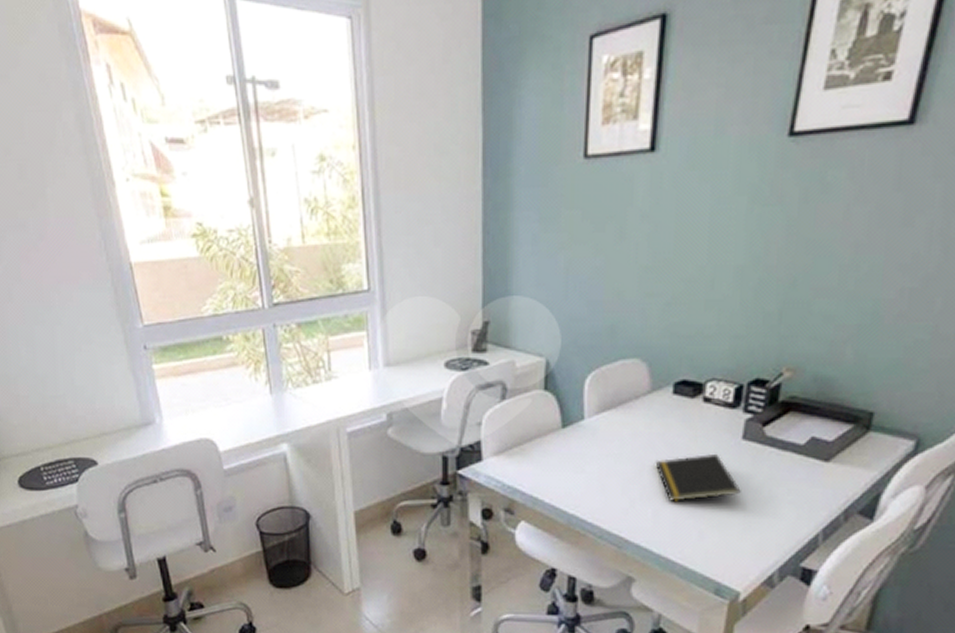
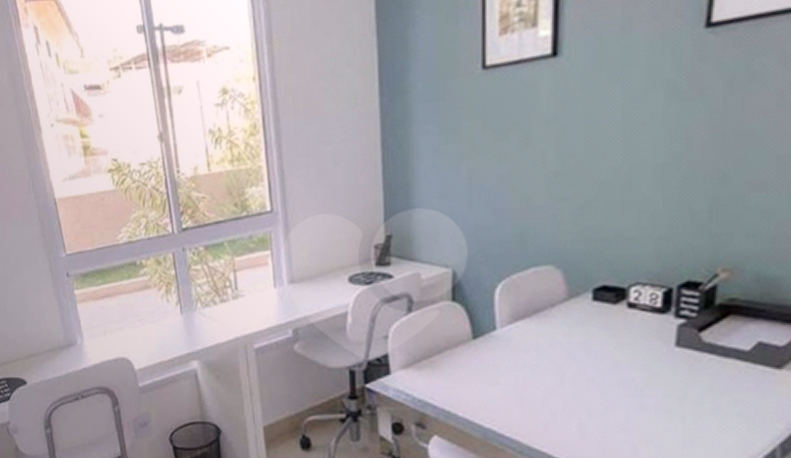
notepad: present [655,453,741,501] -> none [577,362,678,414]

